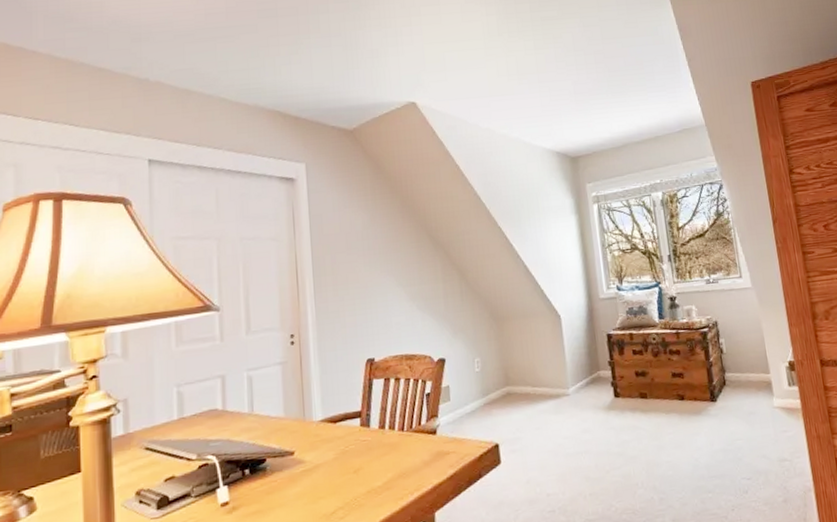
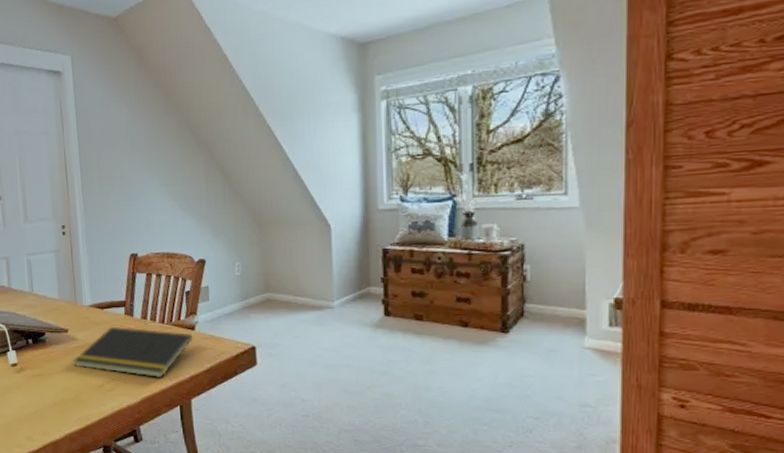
notepad: none [299,438,435,496] -> present [73,327,193,377]

